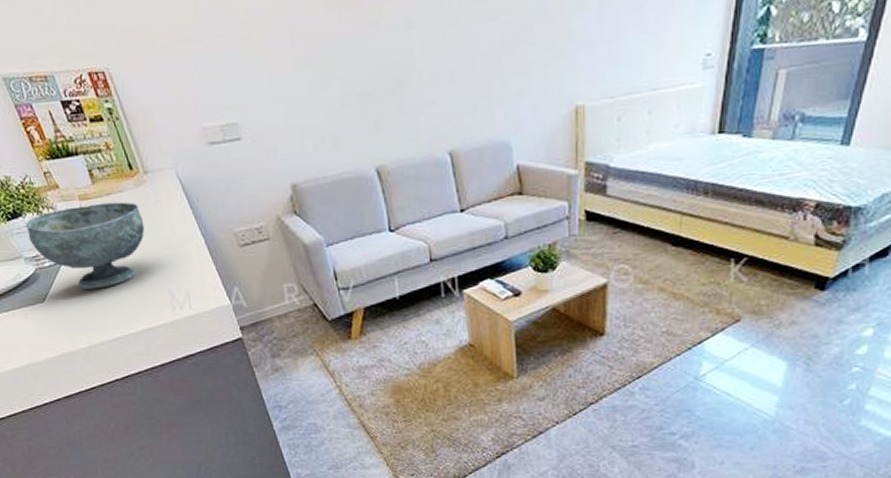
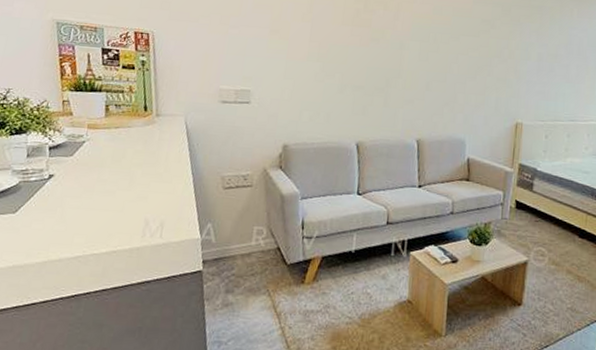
bowl: present [26,202,145,290] -> none [24,133,142,208]

